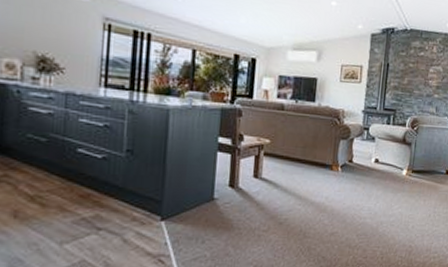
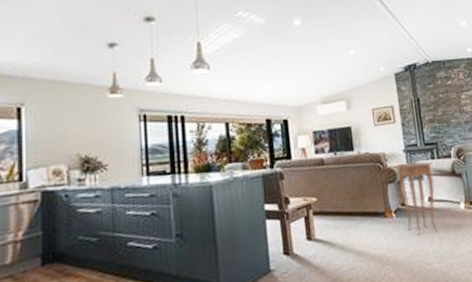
side table: none [350,123,387,192] -> present [396,161,438,235]

